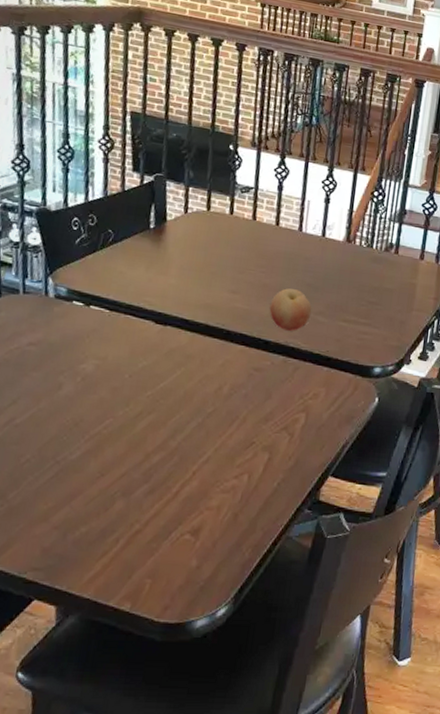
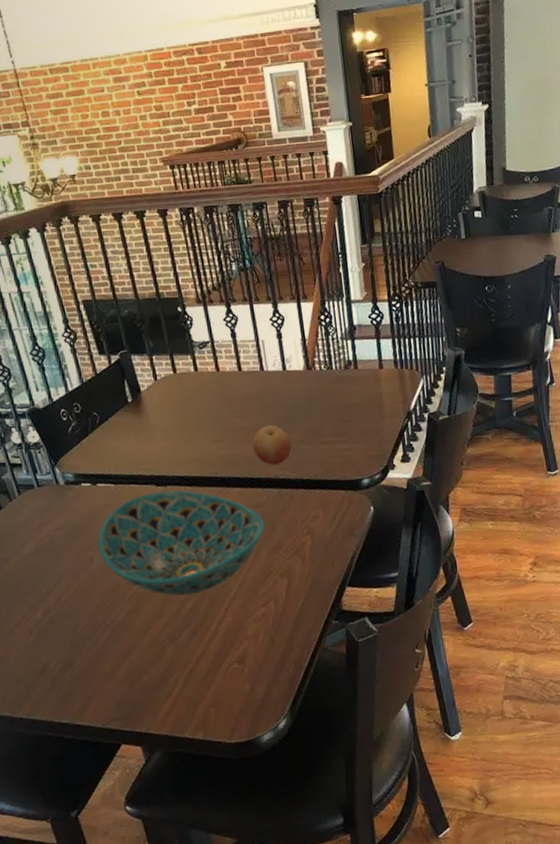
bowl: none [70,328,261,449] -> present [97,490,265,596]

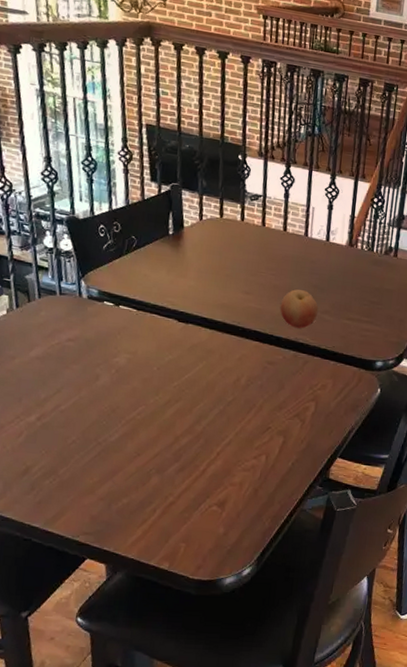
bowl: present [97,490,265,596] -> none [106,326,274,433]

